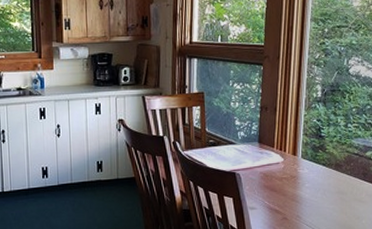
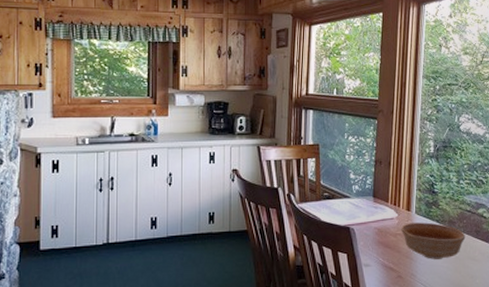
bowl: none [287,166,352,202] -> present [401,222,466,259]

